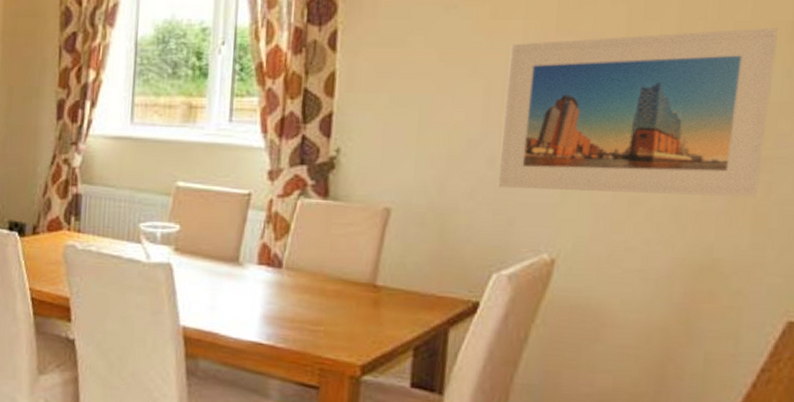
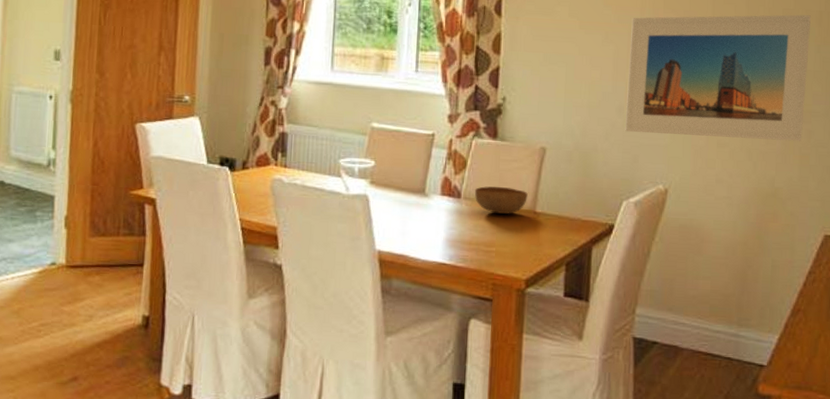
bowl: none [299,254,366,288] -> present [474,186,528,214]

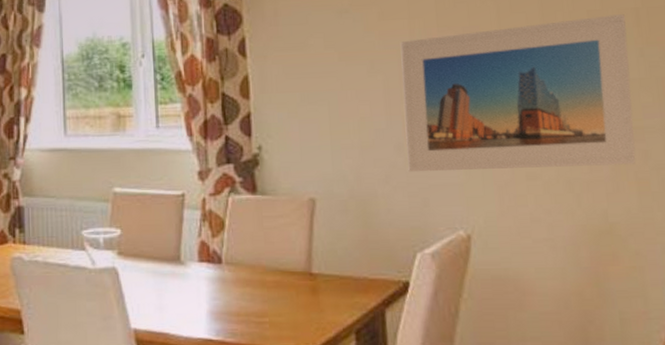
bowl: present [474,186,528,214] -> none [237,247,300,278]

